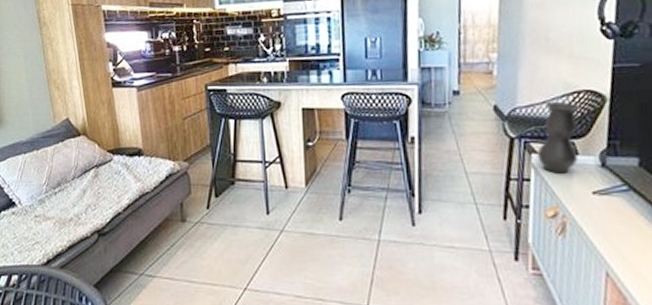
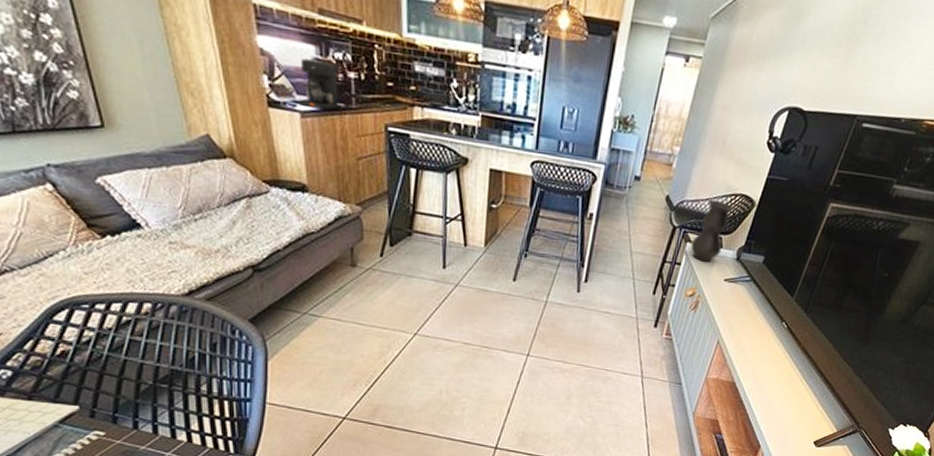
coffee maker: none [136,42,167,82] -> present [299,58,340,111]

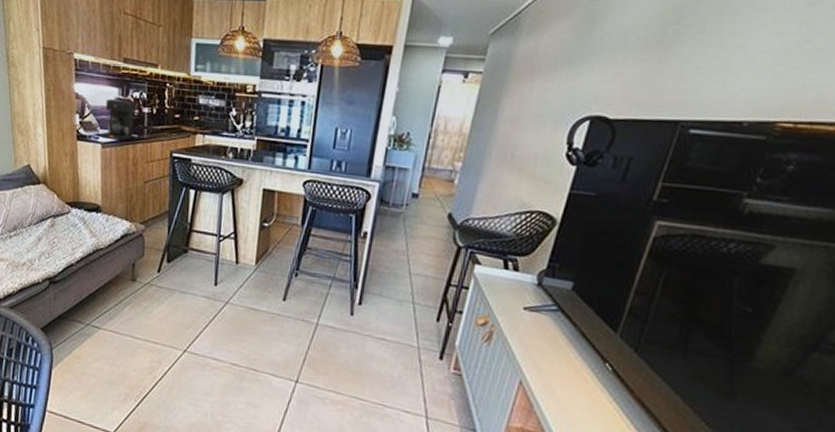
vase: present [690,199,735,262] -> none [479,217,531,287]

